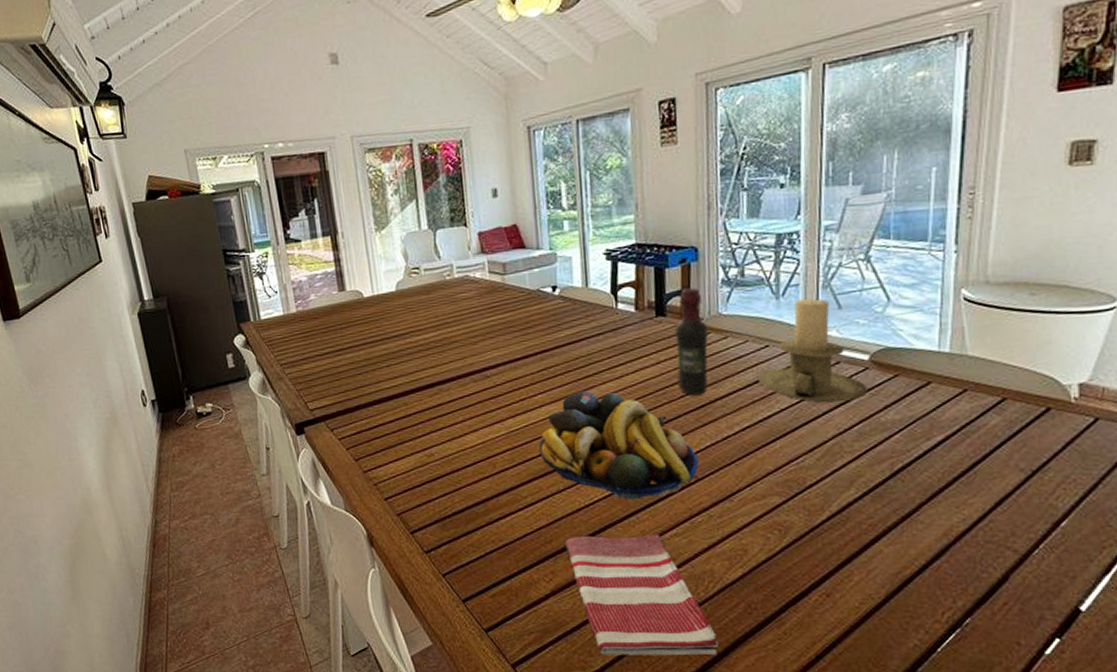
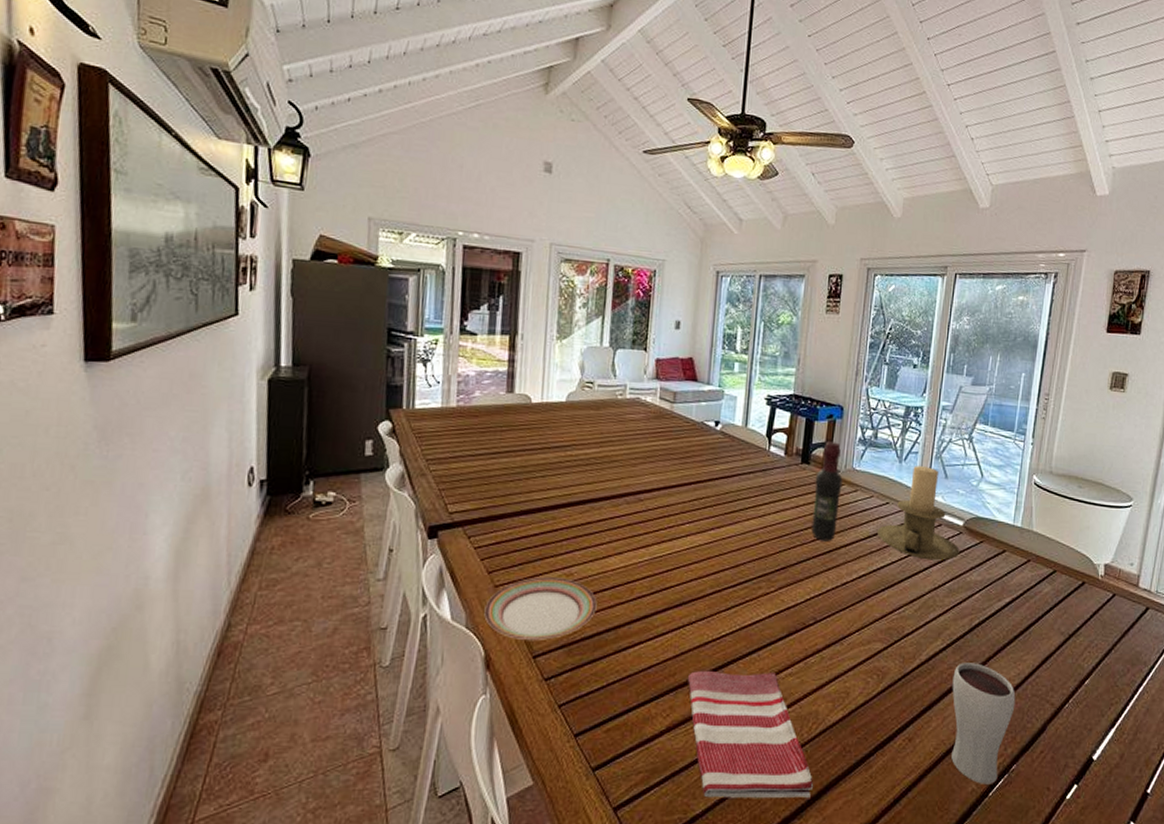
plate: none [358,459,462,518] -> present [484,577,597,640]
fruit bowl: present [539,390,698,501] -> none [678,525,819,638]
drinking glass: none [875,510,963,640] -> present [951,663,1016,784]

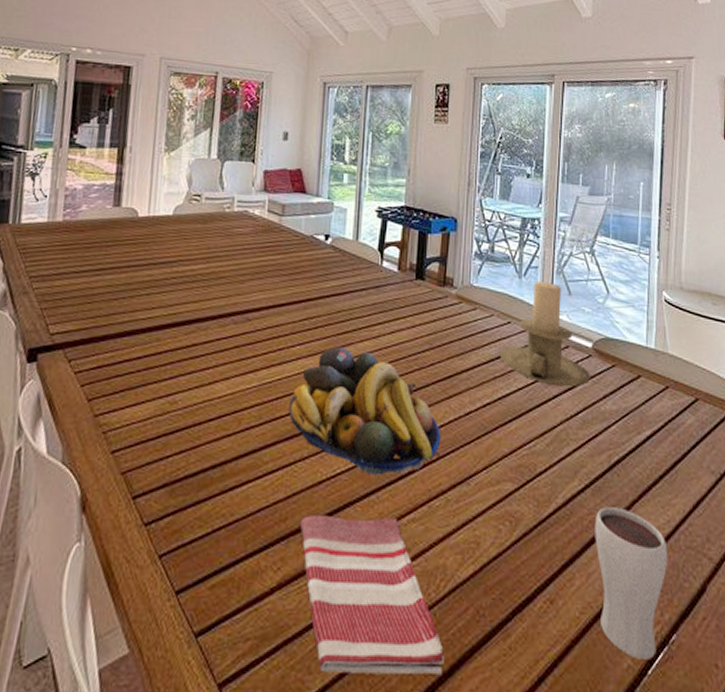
plate: present [484,577,597,640] -> none [82,405,202,478]
fruit bowl: none [678,525,819,638] -> present [289,347,441,477]
wine bottle: present [811,441,843,541] -> none [429,256,460,365]

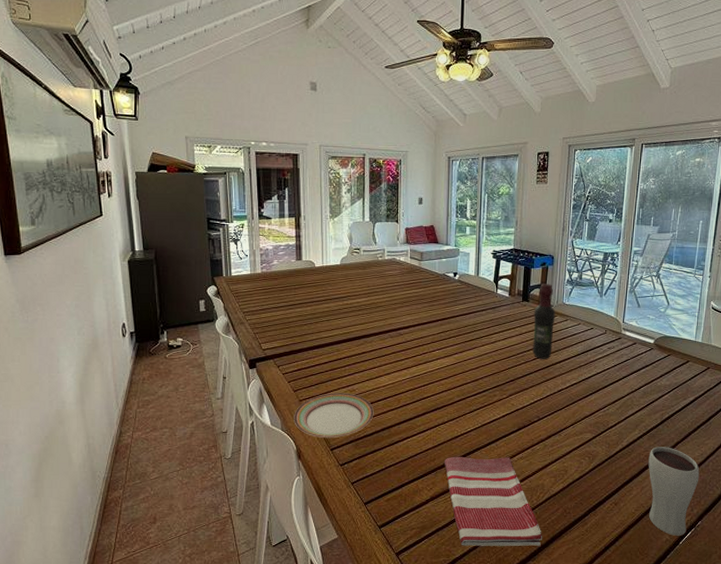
plate: none [82,405,202,478] -> present [294,393,374,438]
fruit bowl: present [289,347,441,477] -> none [433,350,541,432]
wine bottle: none [429,256,460,365] -> present [533,284,556,359]
candle holder: present [500,281,591,387] -> none [585,299,651,371]

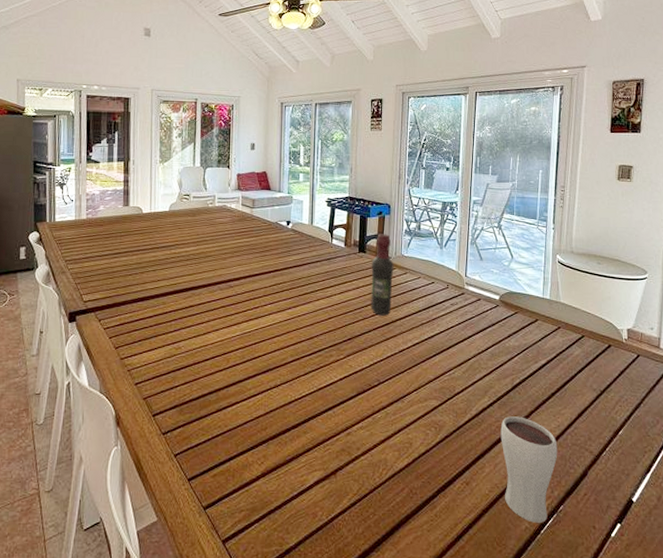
plate: present [294,393,374,438] -> none [113,350,201,402]
dish towel: present [444,457,542,546] -> none [276,426,386,533]

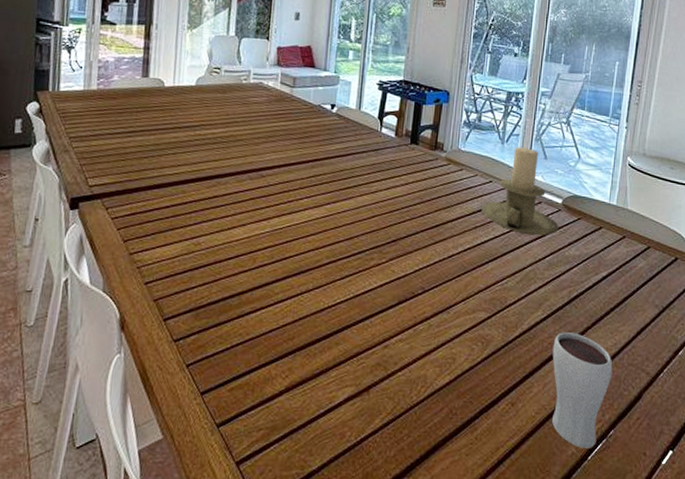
wine bottle: present [371,234,394,316] -> none [420,124,449,217]
candle holder: none [426,251,498,330] -> present [481,147,559,236]

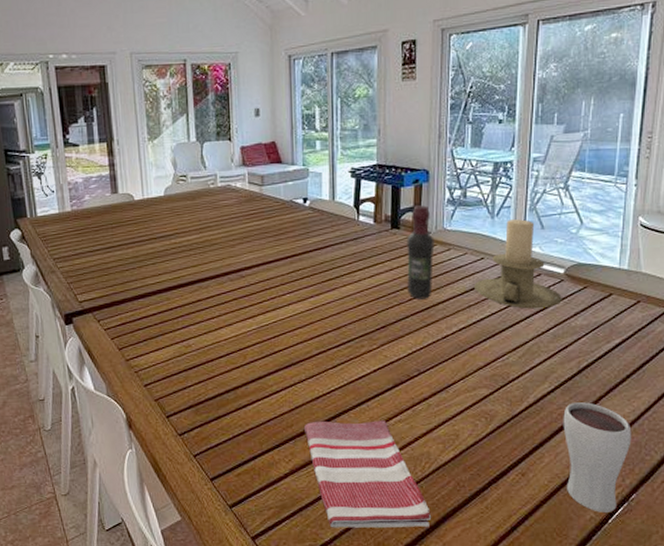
dish towel: none [304,335,422,457] -> present [303,420,431,528]
wine bottle: none [420,124,449,217] -> present [406,205,435,299]

